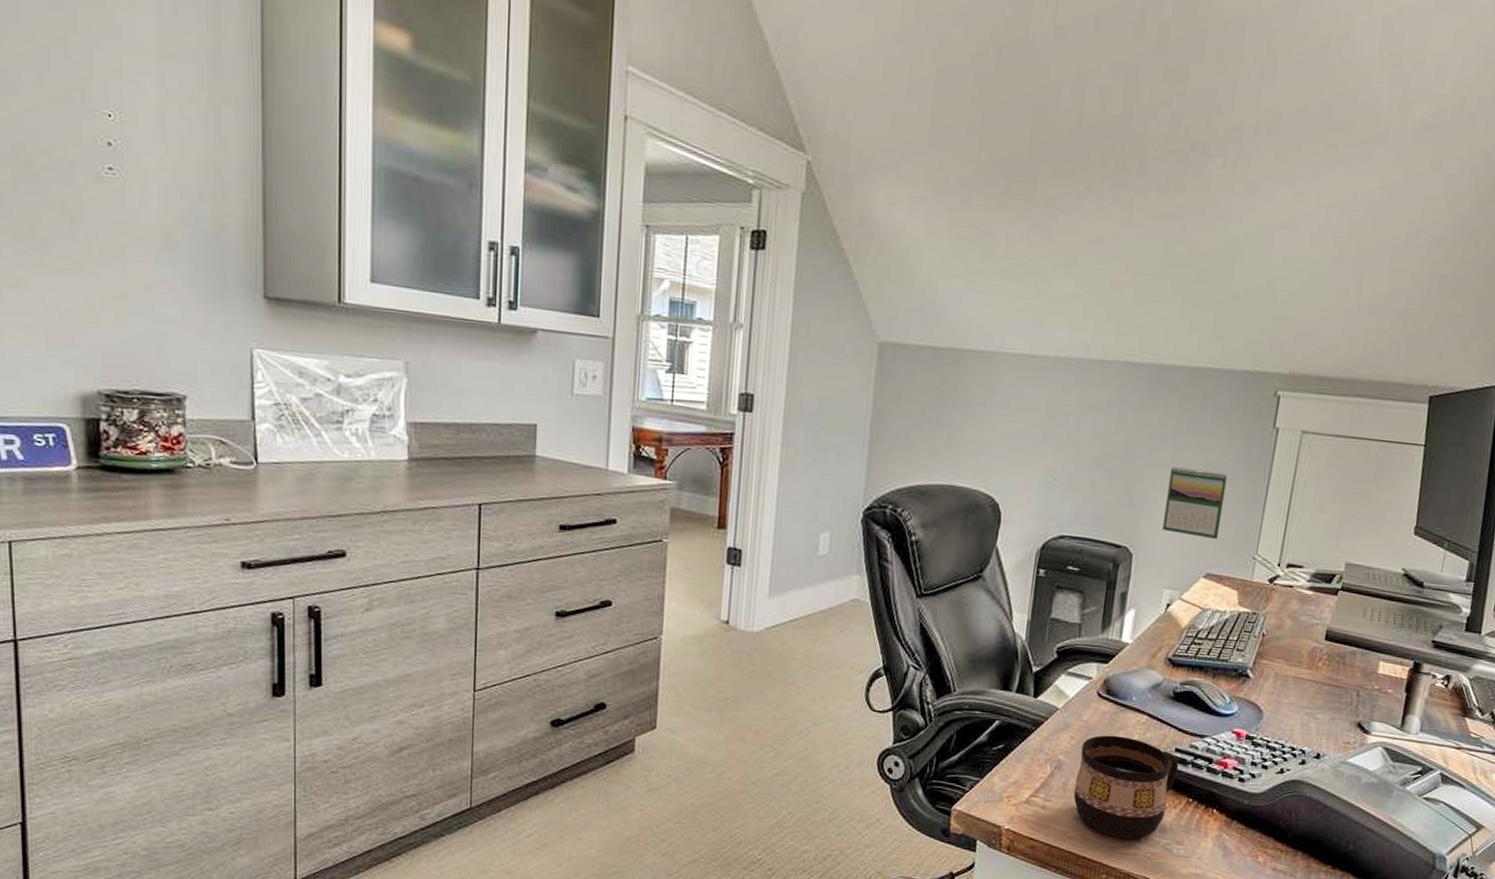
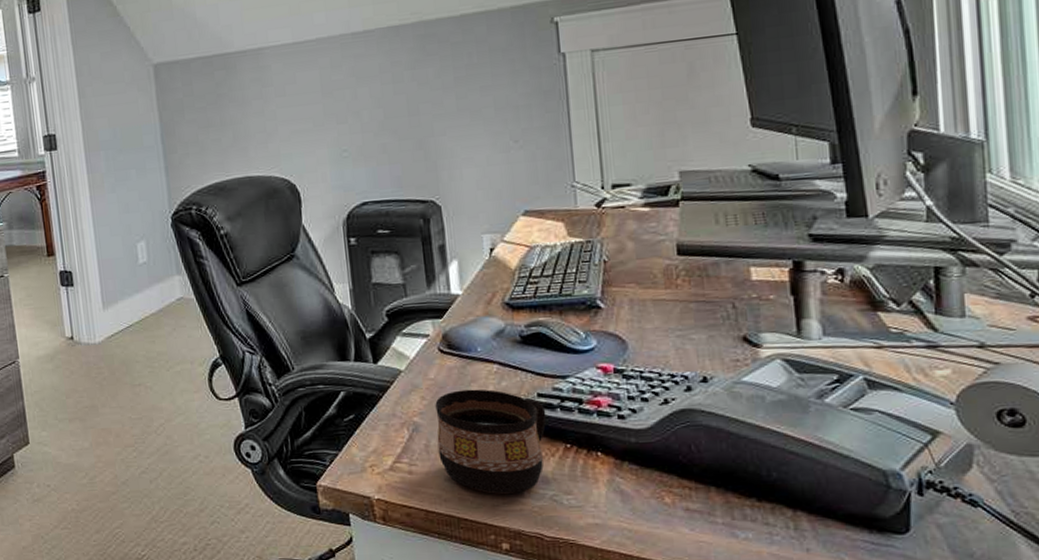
calendar: present [1162,467,1227,540] -> none [460,109,527,178]

